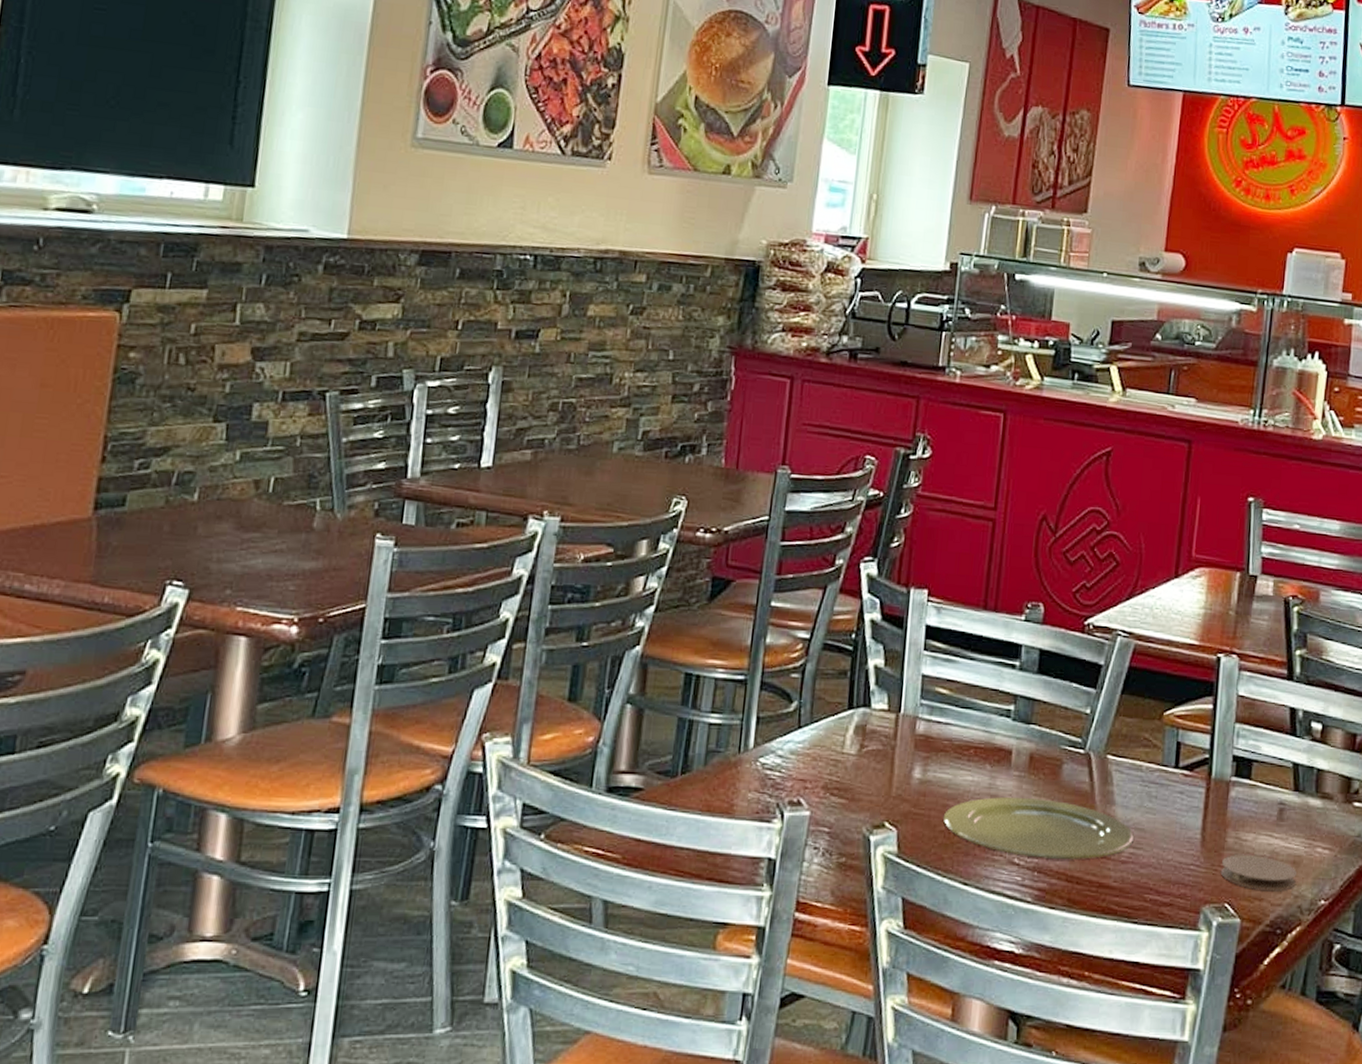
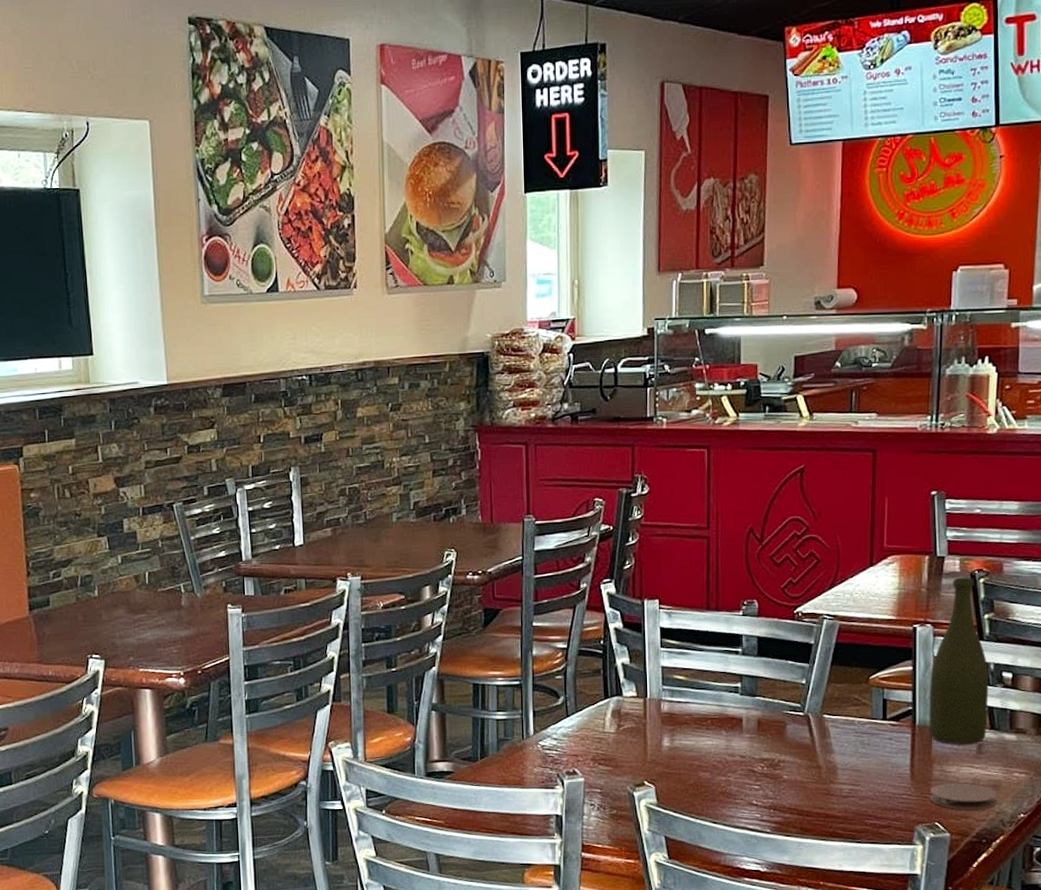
plate: present [943,797,1134,859] -> none [691,753,852,799]
bottle: none [1225,603,1297,808] -> present [928,578,989,745]

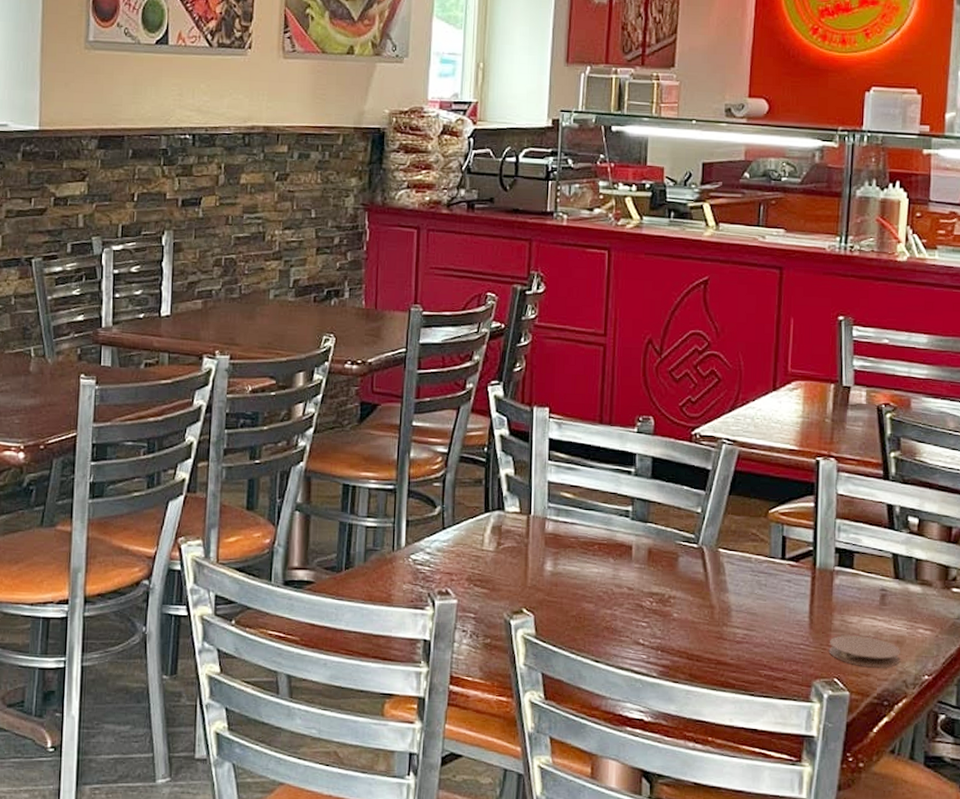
bottle: present [928,578,989,745] -> none [829,411,894,594]

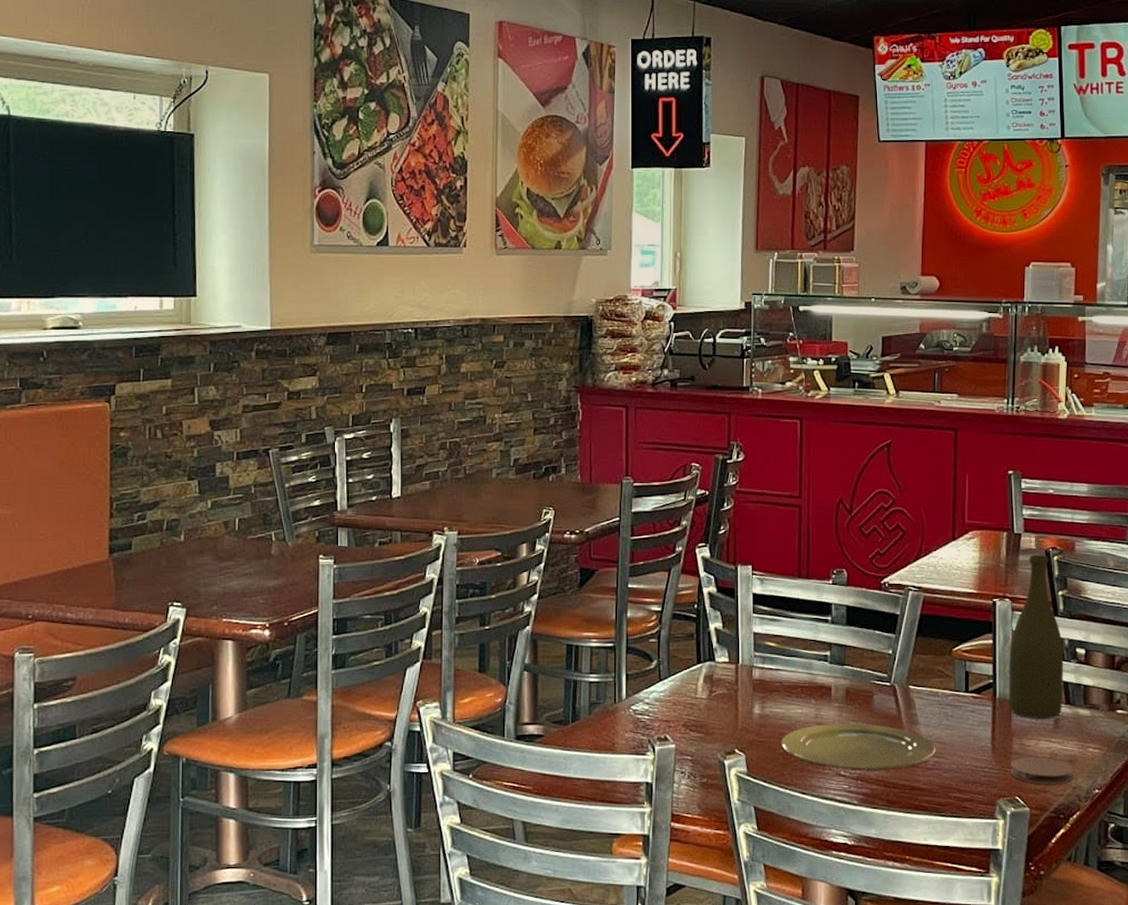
plate: none [573,586,747,640] -> present [781,723,936,770]
bottle: none [829,411,894,594] -> present [1008,555,1064,719]

